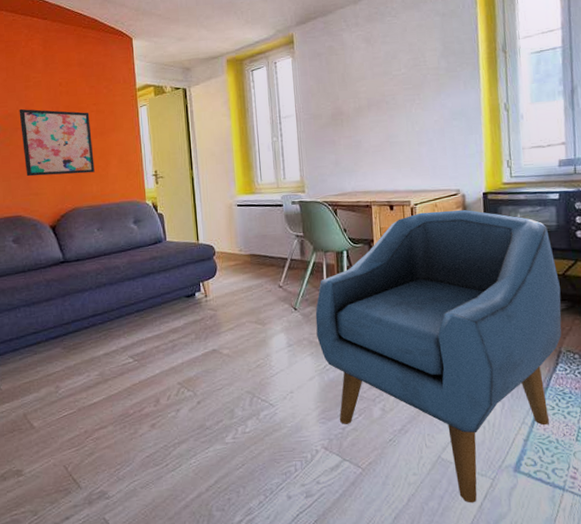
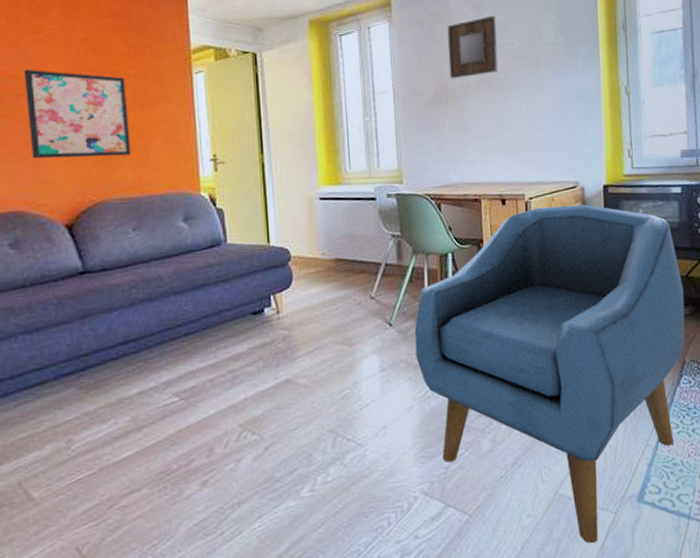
home mirror: none [341,46,386,103] -> present [447,15,498,79]

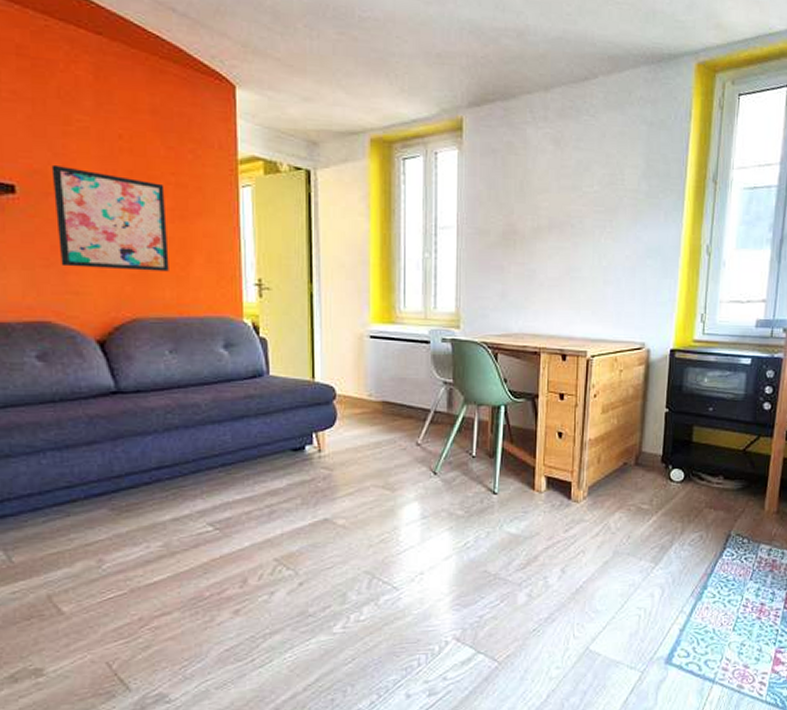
armchair: present [414,205,686,544] -> none [459,366,739,698]
home mirror: present [447,15,498,79] -> none [520,152,576,220]

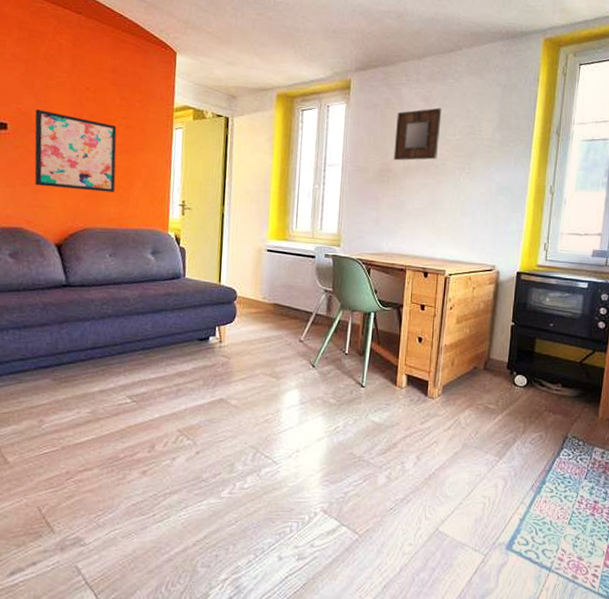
home mirror: none [520,152,576,220] -> present [393,108,442,161]

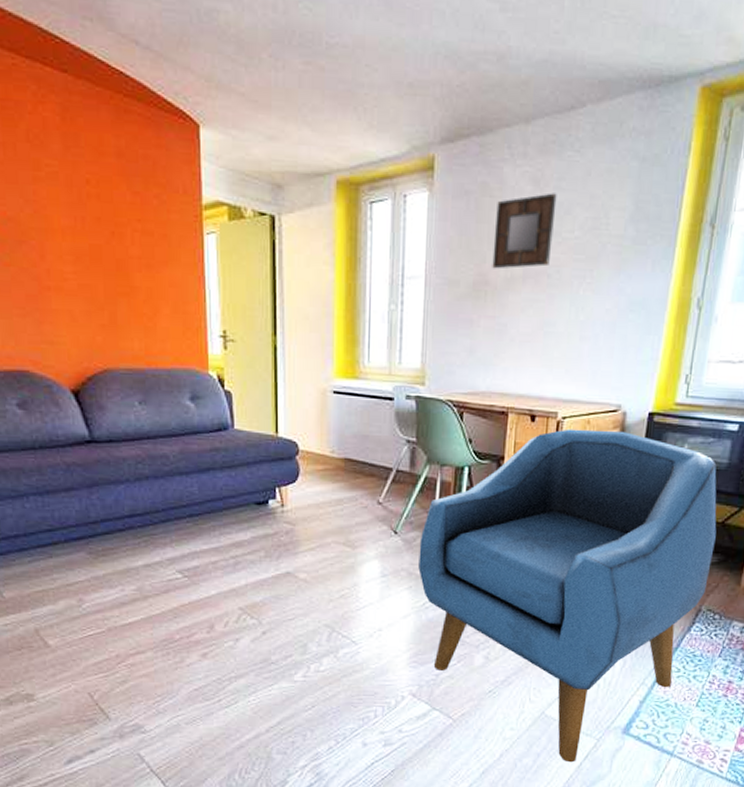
wall art: present [34,108,117,193] -> none [24,211,137,322]
armchair: none [332,283,576,577] -> present [418,429,717,763]

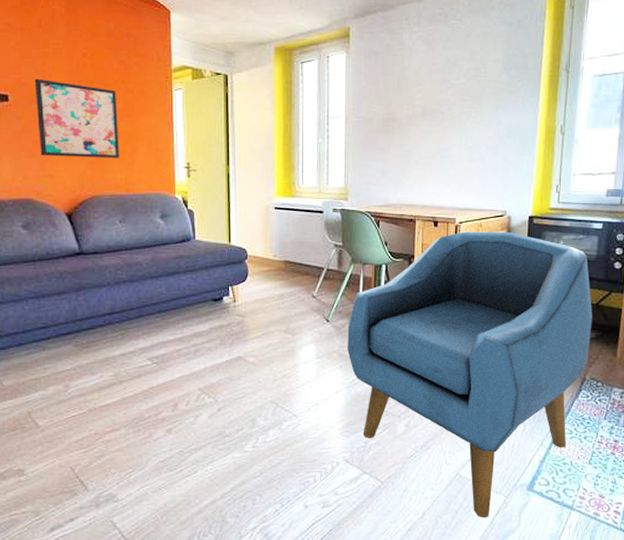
wall art: none [24,211,137,322] -> present [34,78,120,159]
home mirror: present [492,193,557,269] -> none [397,51,445,109]

